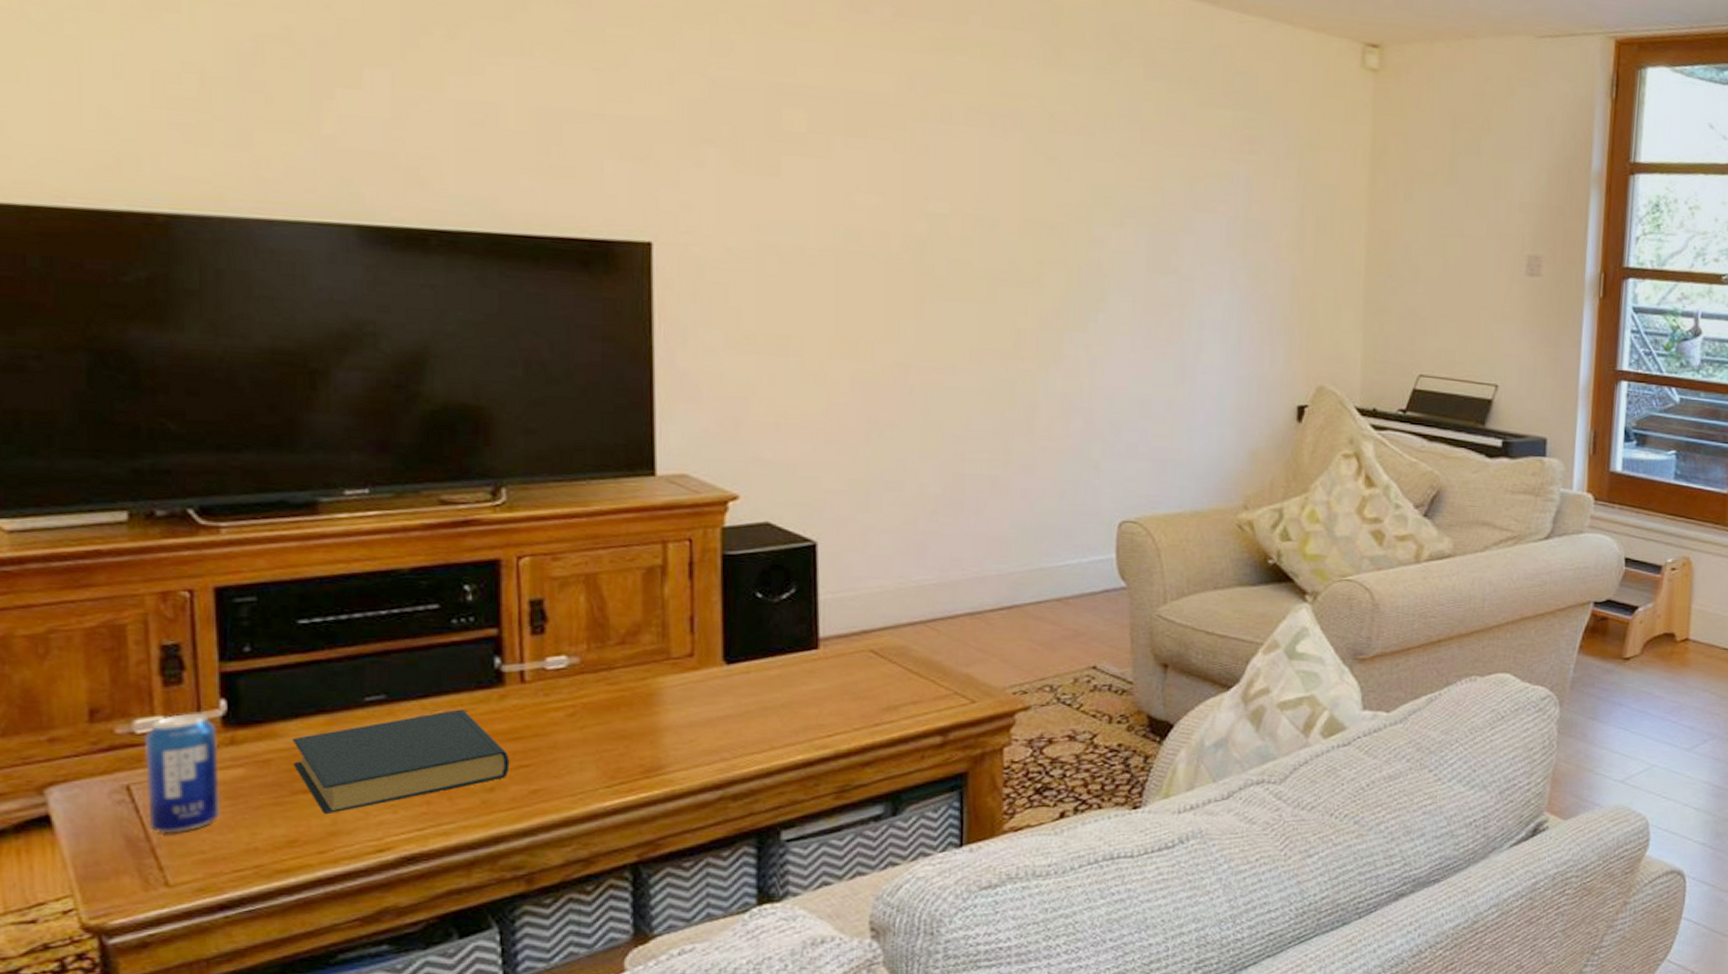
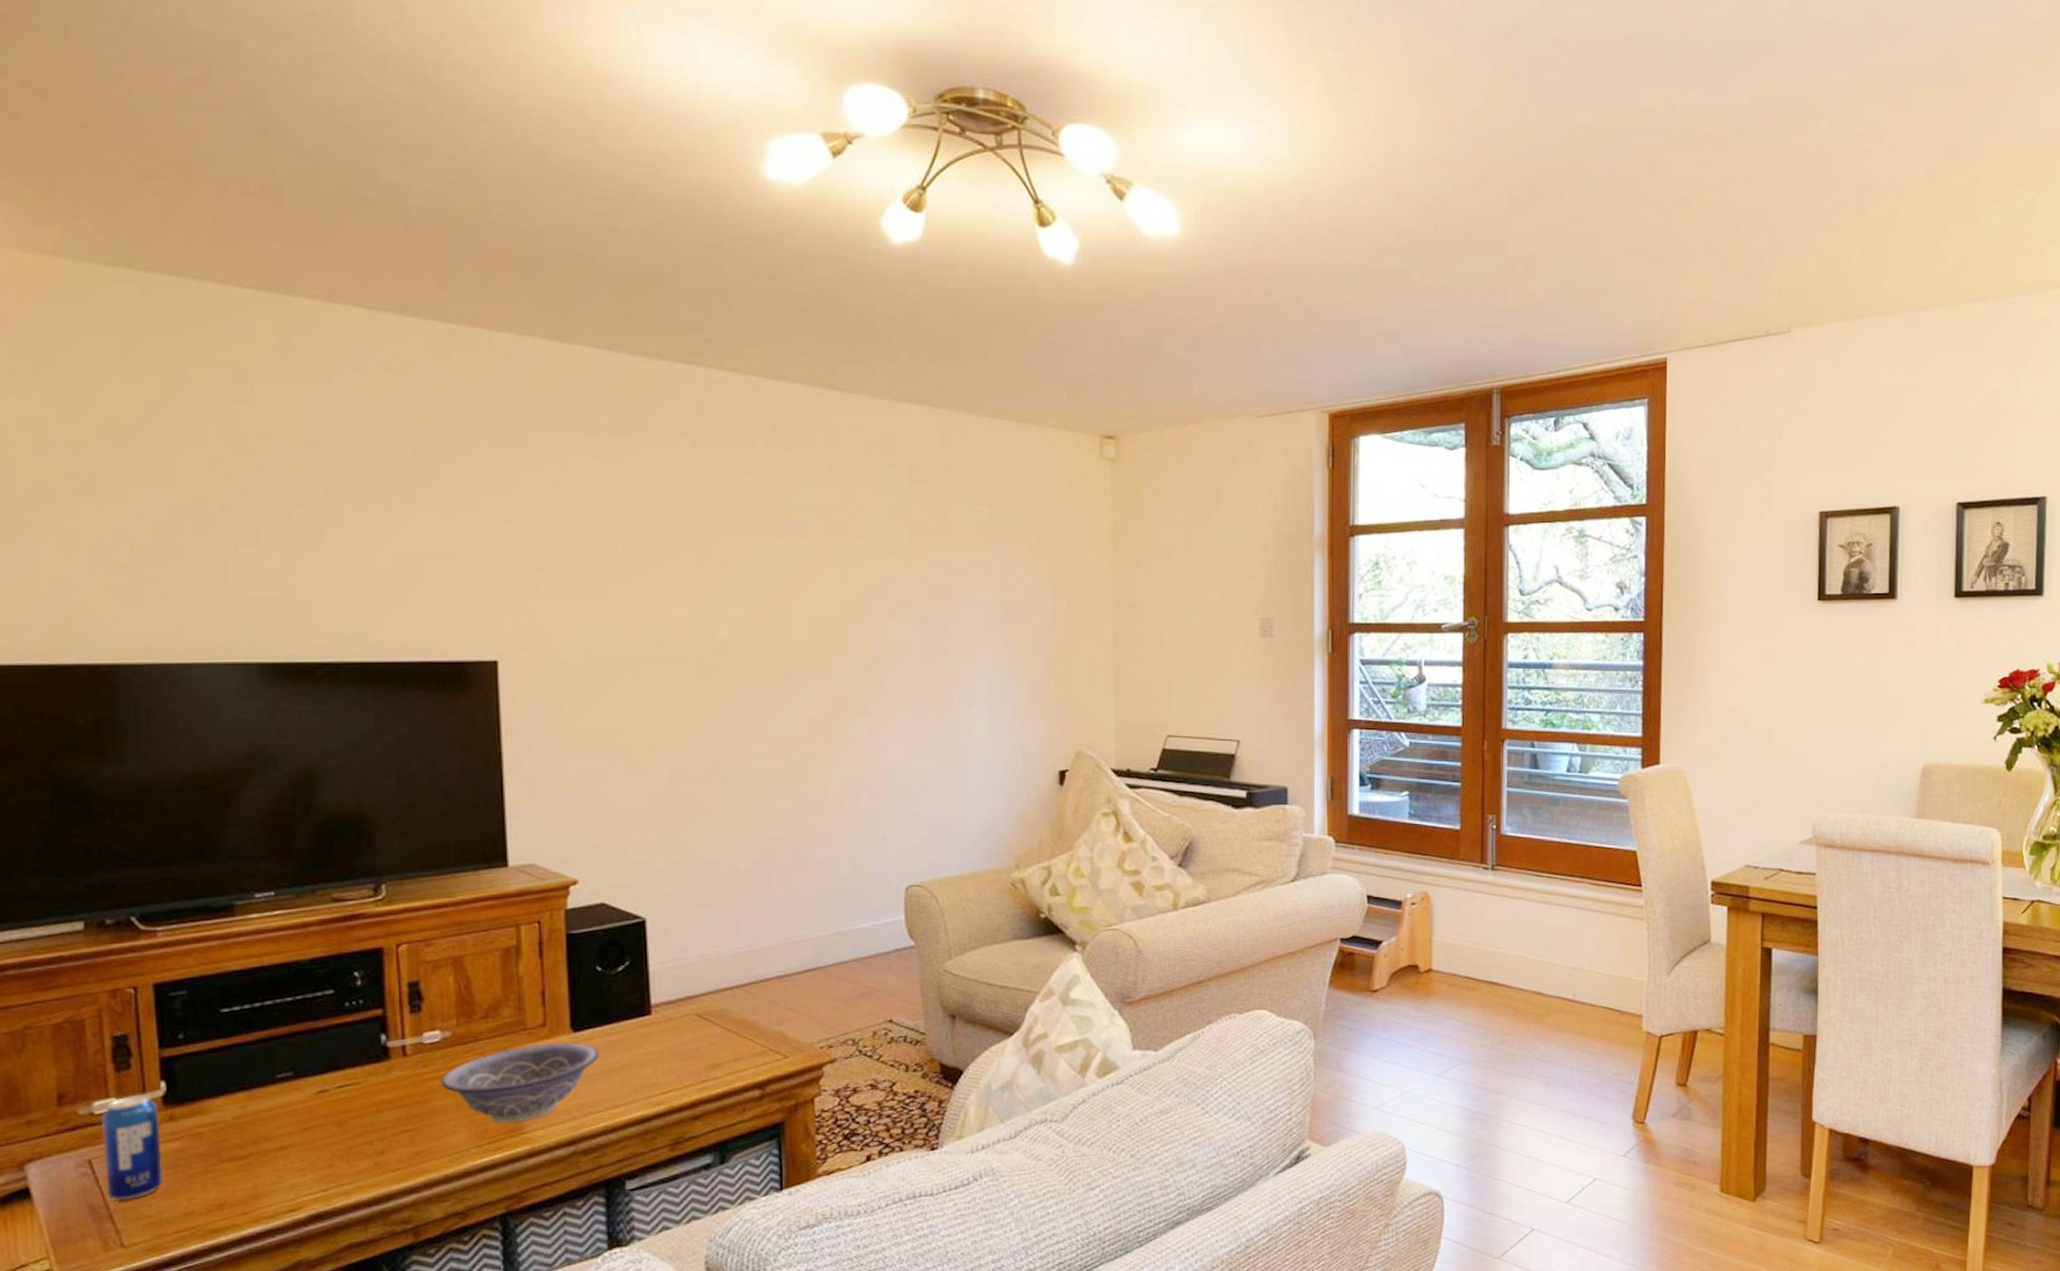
hardback book: present [291,709,510,815] -> none [218,1082,397,1180]
decorative bowl: none [565,675,755,762] -> present [440,1043,599,1123]

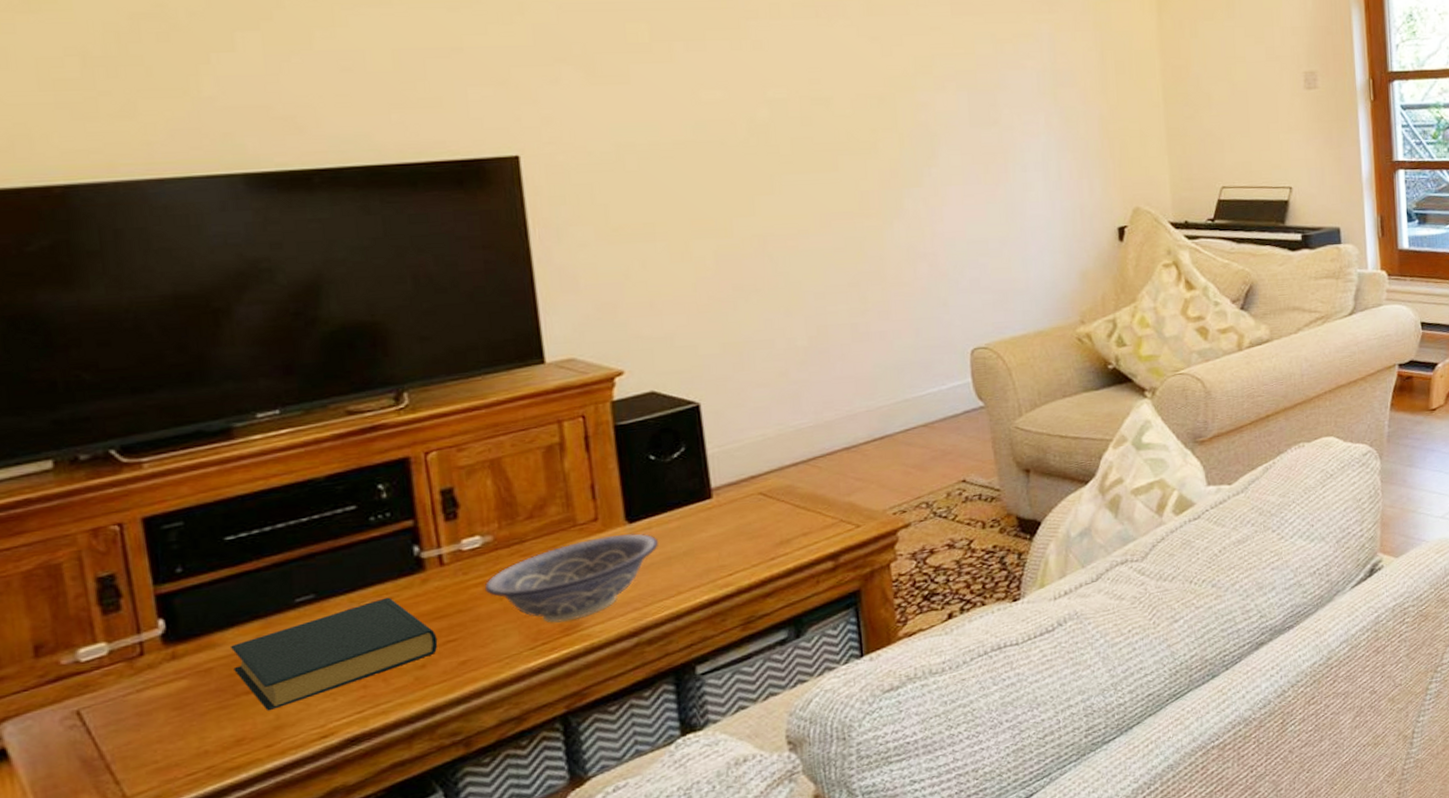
beverage can: present [101,1094,164,1201] -> none [88,634,169,750]
hardback book: none [218,1082,397,1180] -> present [229,597,438,711]

